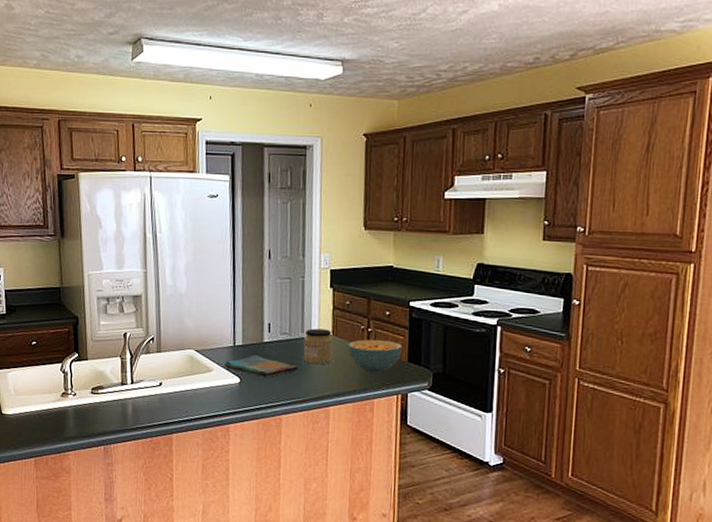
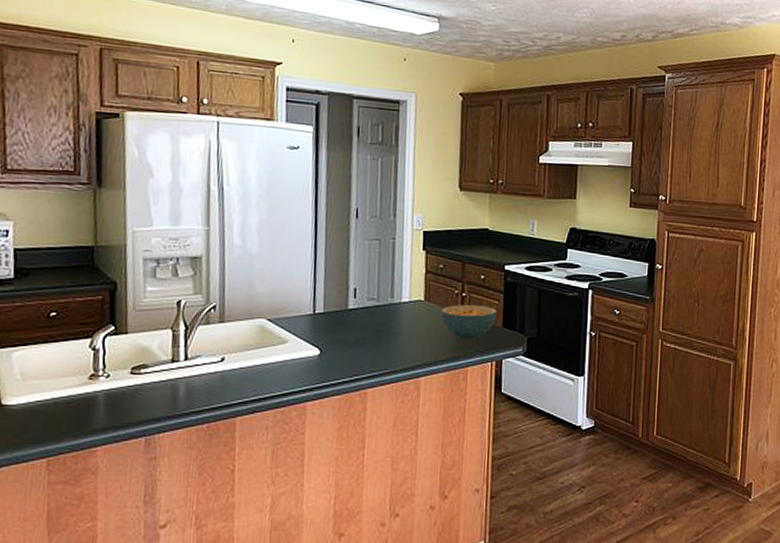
dish towel: present [224,355,298,377] -> none [301,323,387,348]
jar: present [303,328,334,365] -> none [392,293,426,333]

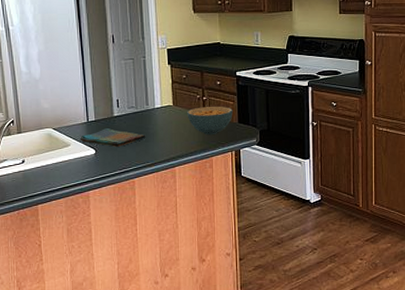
dish towel: none [301,323,387,348] -> present [80,128,146,147]

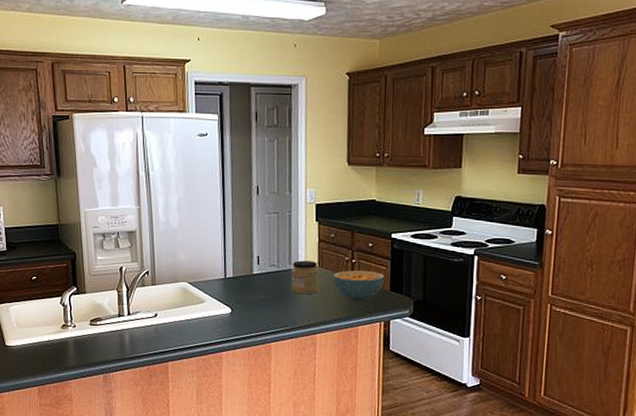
dish towel: present [80,128,146,147] -> none [216,286,287,307]
jar: none [149,101,175,132] -> present [291,260,319,295]

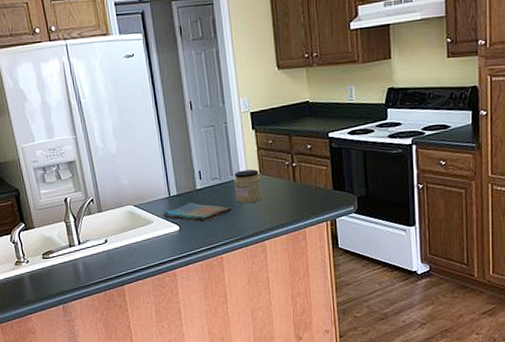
dish towel: none [216,286,287,307] -> present [162,202,232,222]
cereal bowl: present [333,270,385,302] -> none [275,172,327,204]

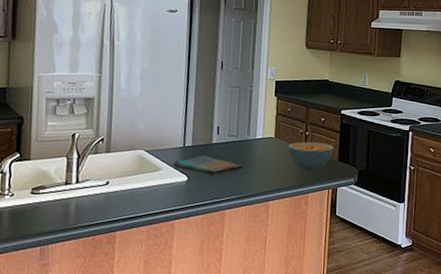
jar: present [234,169,263,204] -> none [248,131,276,164]
cereal bowl: none [275,172,327,204] -> present [288,141,334,171]

